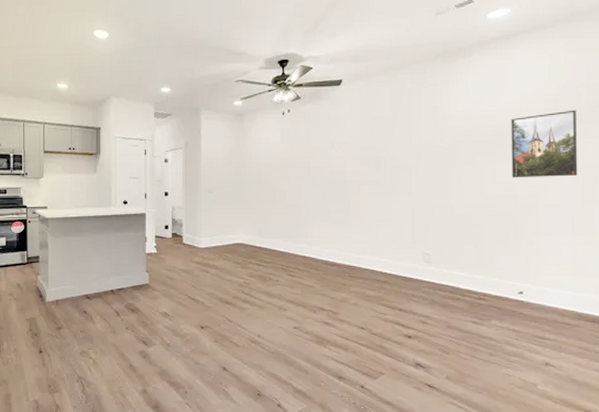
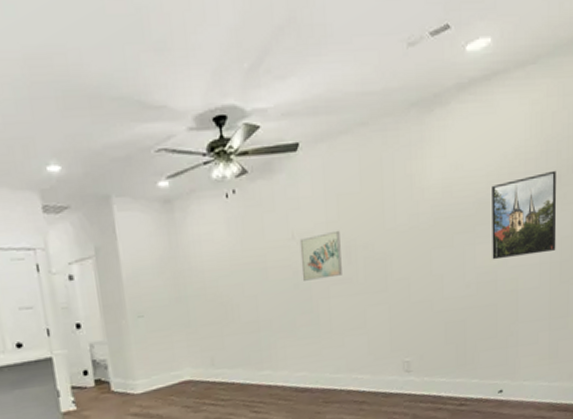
wall art: none [338,144,372,179] -> present [299,230,342,281]

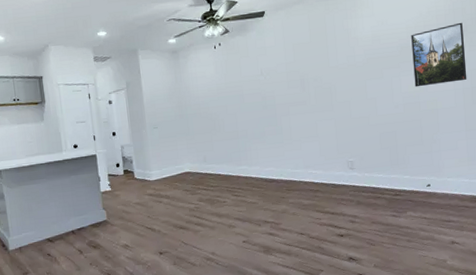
wall art: present [299,230,342,281] -> none [266,68,298,104]

